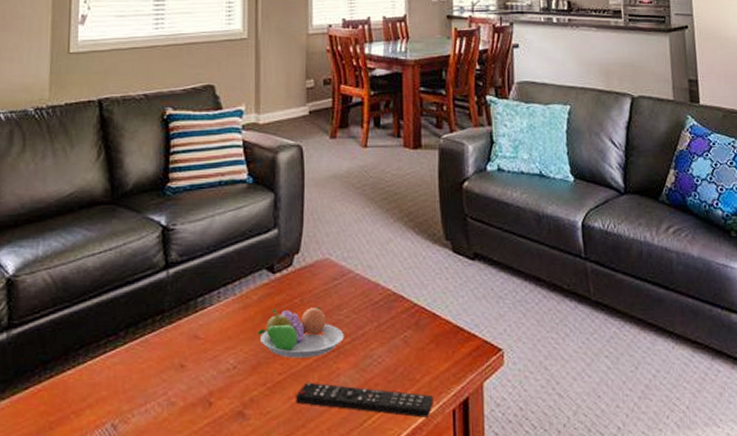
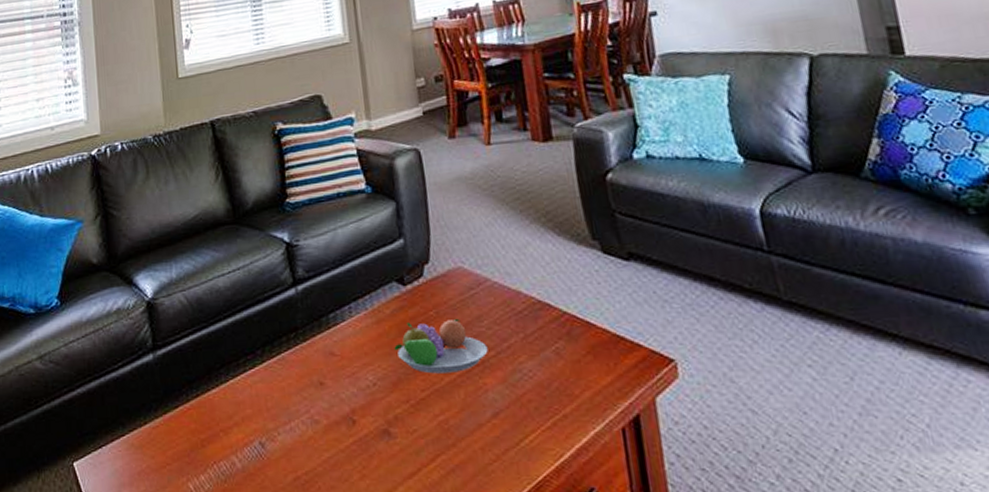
remote control: present [296,382,434,418] -> none [442,398,598,437]

